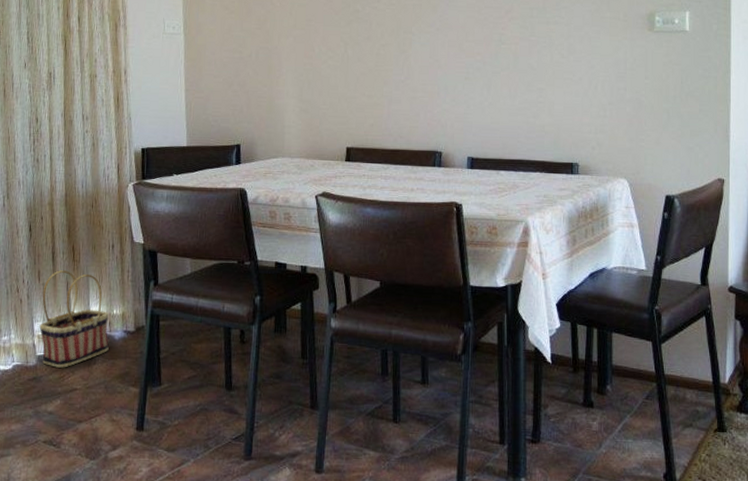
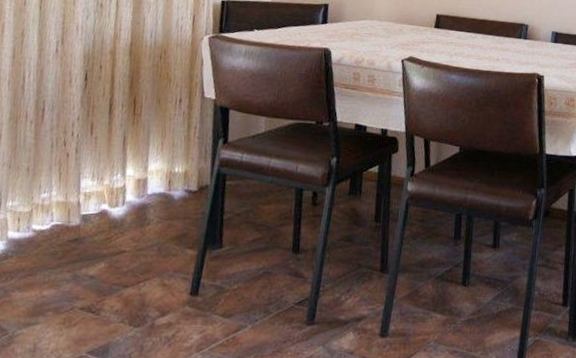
basket: present [39,270,109,368] -> none [87,124,169,229]

